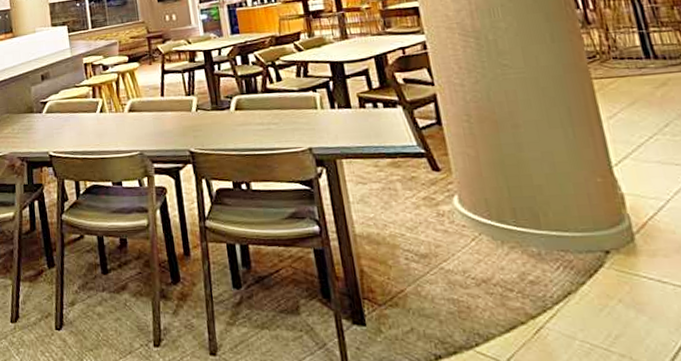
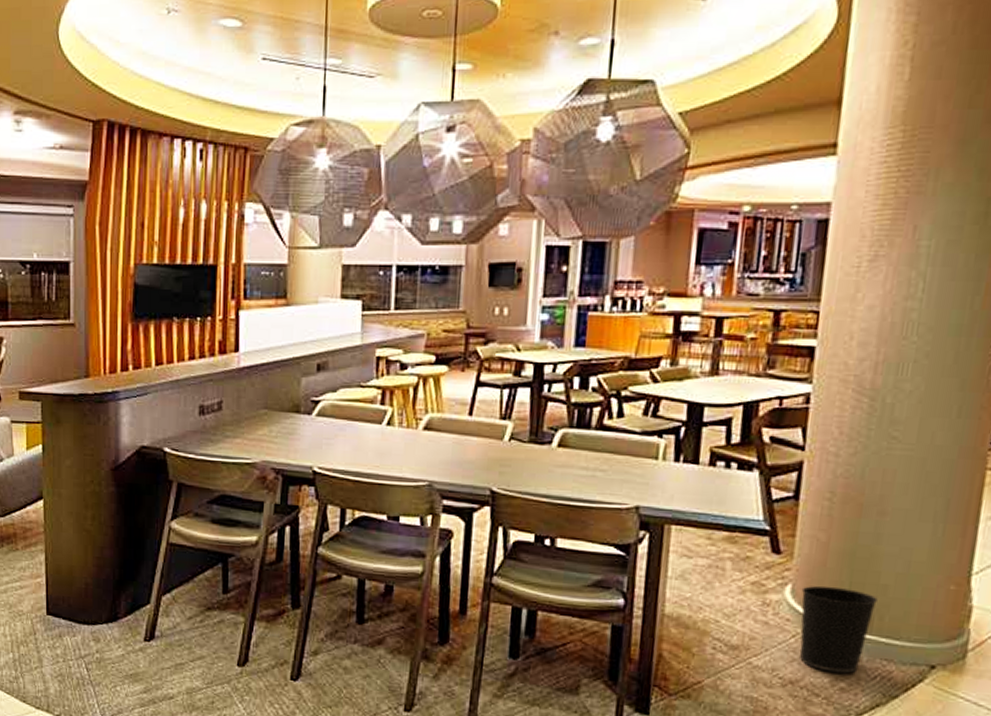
wastebasket: none [467,192,540,268] -> present [800,585,878,674]

